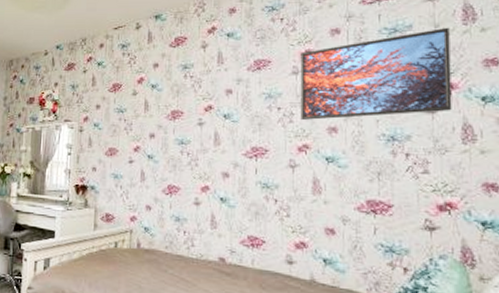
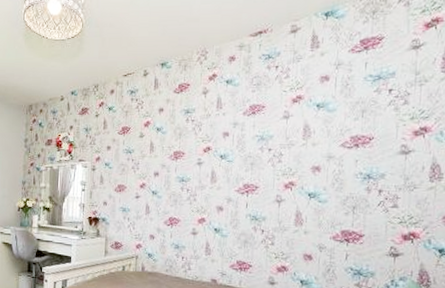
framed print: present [300,27,452,120] -> none [288,74,429,160]

